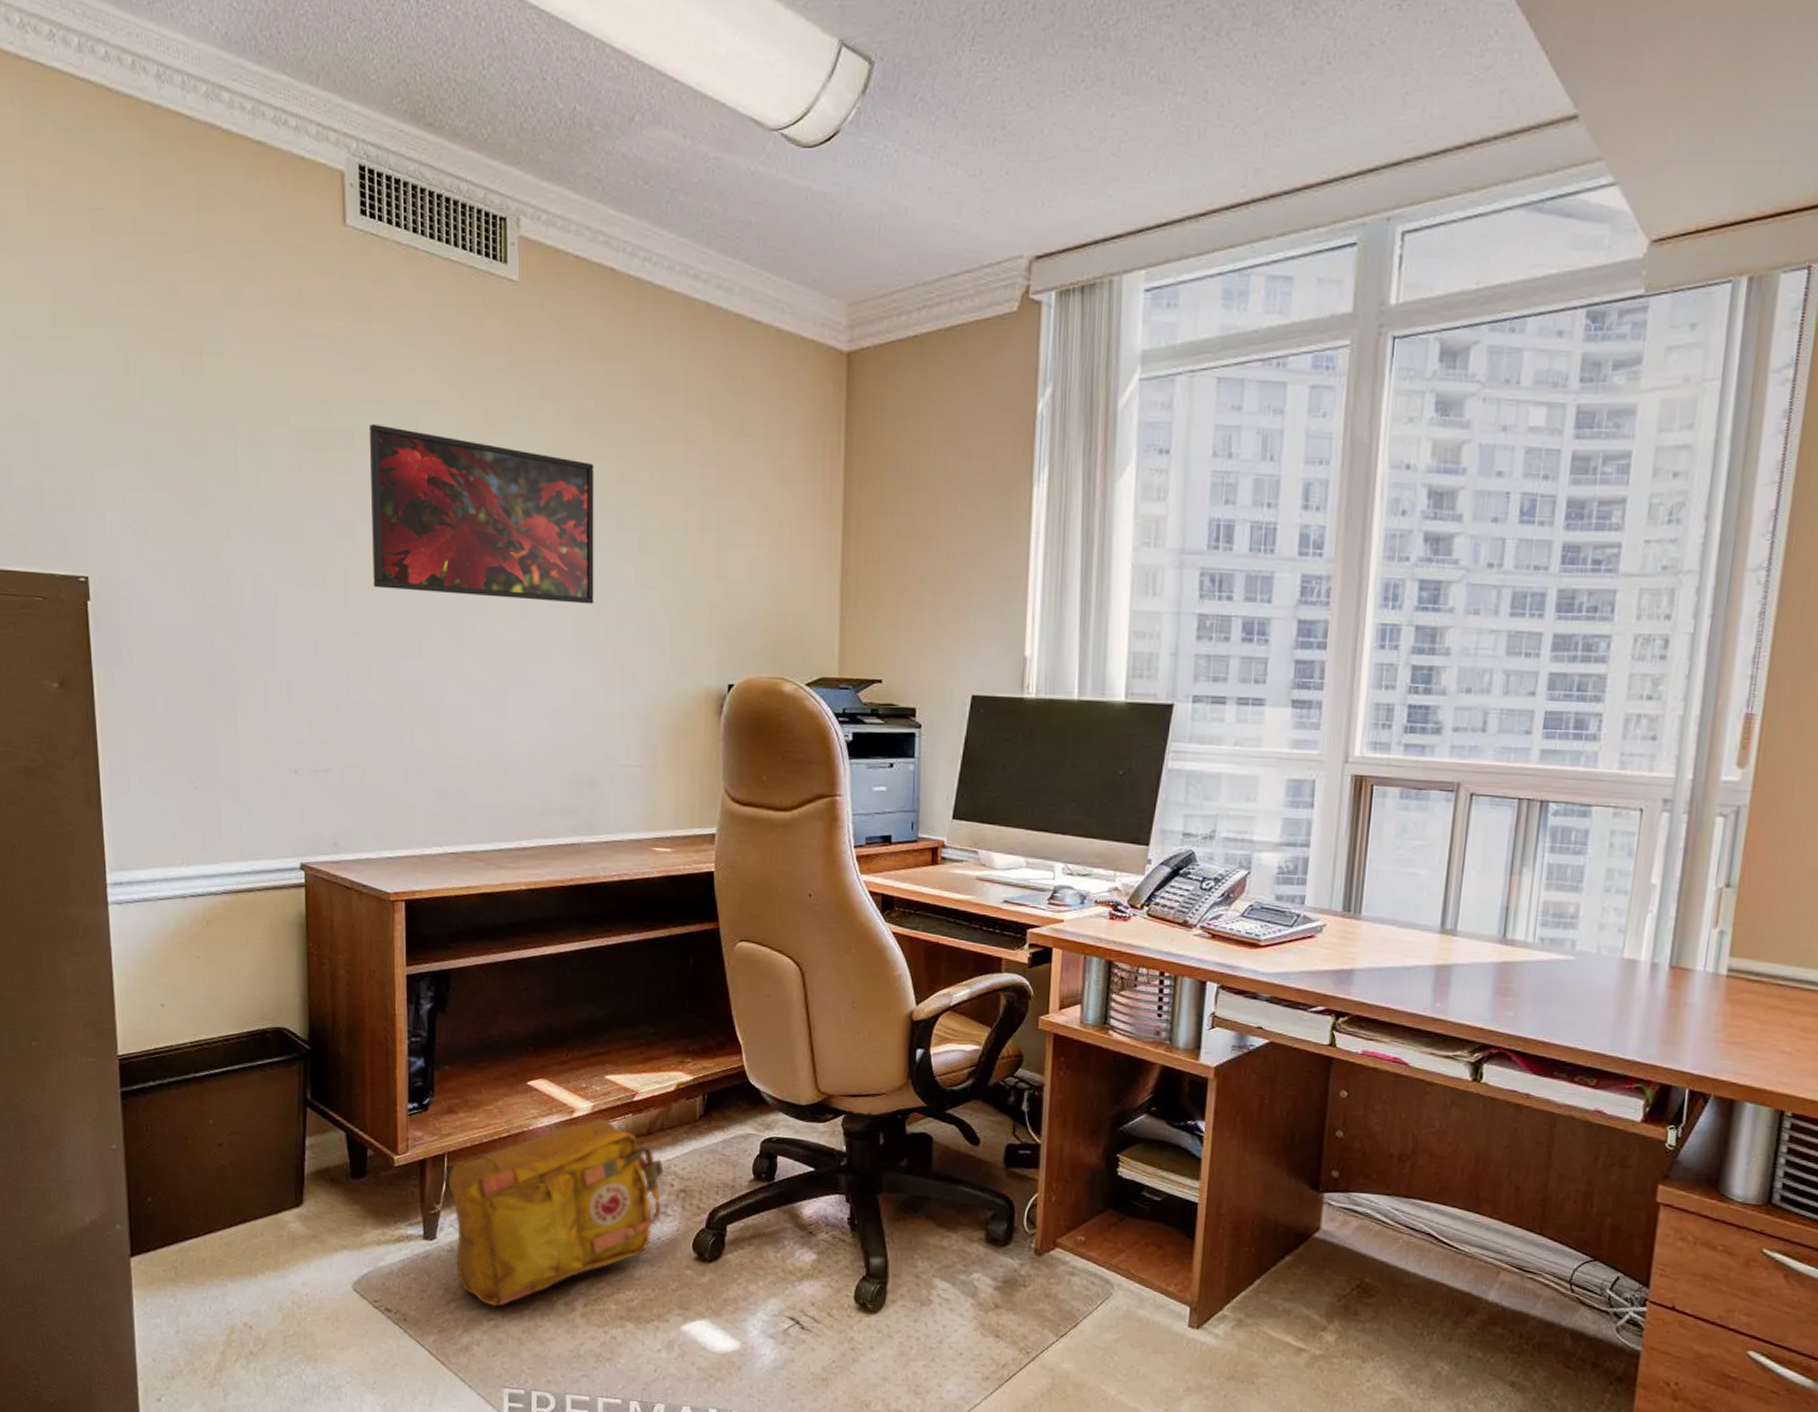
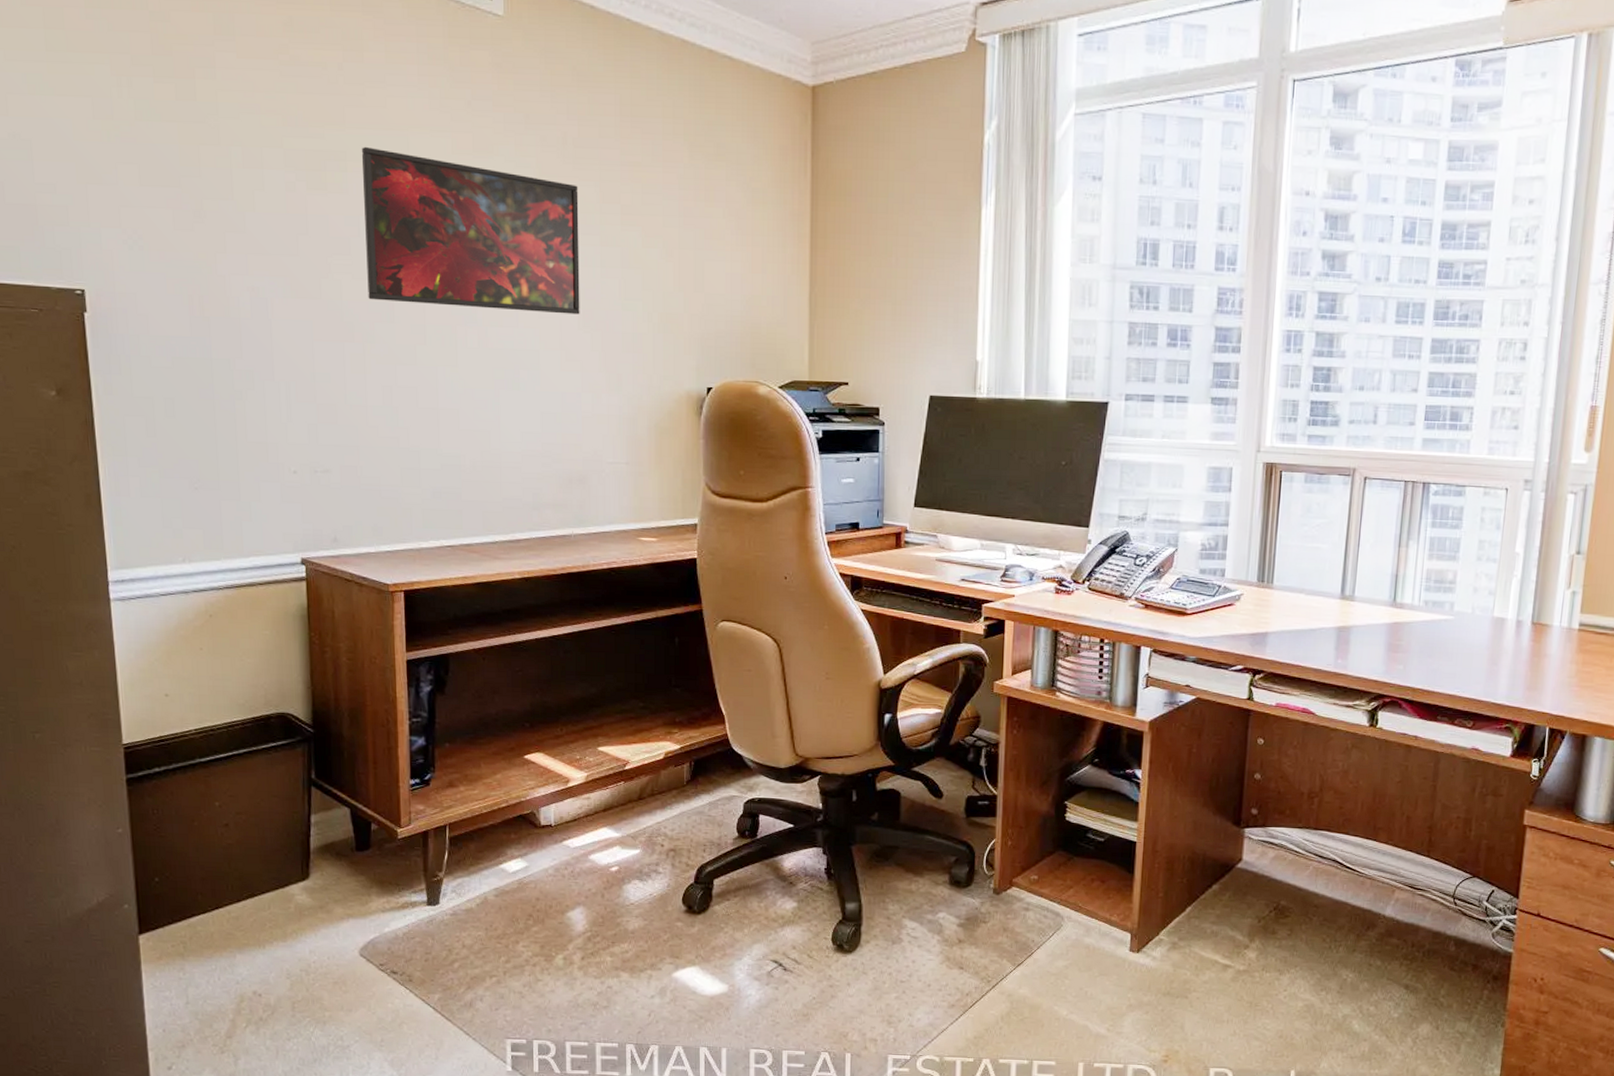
backpack: present [446,1118,664,1307] -> none [448,786,654,964]

